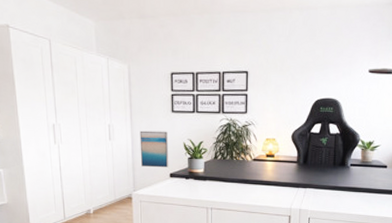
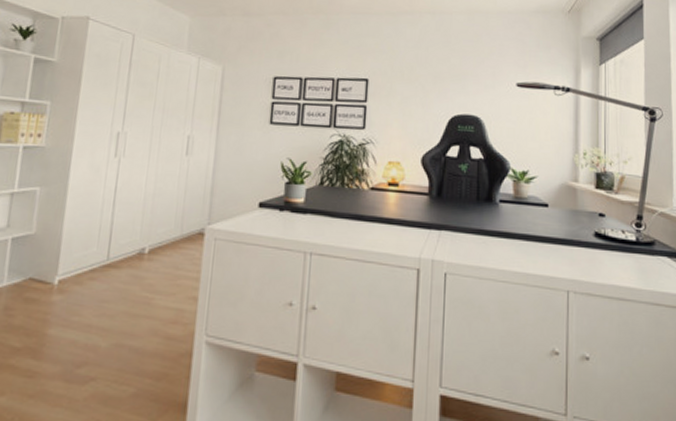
wall art: present [139,130,169,168] -> none [222,145,263,195]

